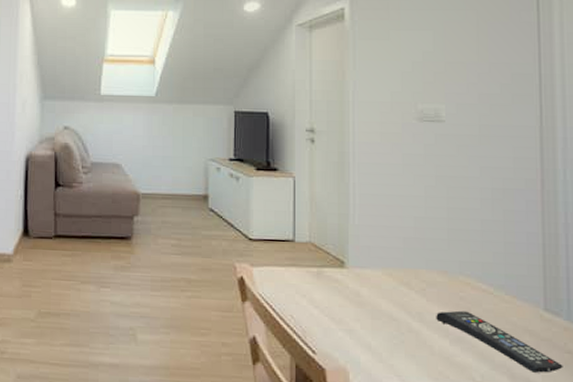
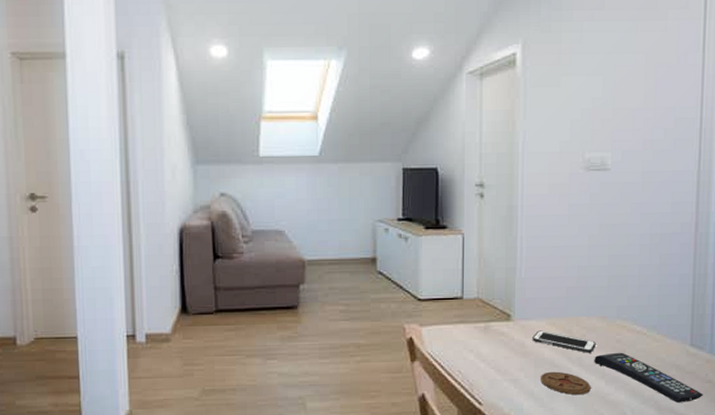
cell phone: none [368,280,437,309] -> present [532,330,596,353]
coaster: none [378,325,434,353] -> present [540,371,591,395]

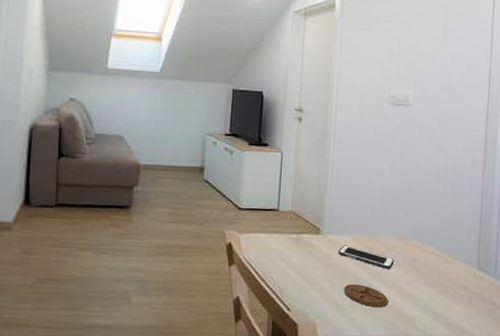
remote control: present [594,352,703,403] -> none [392,270,488,321]

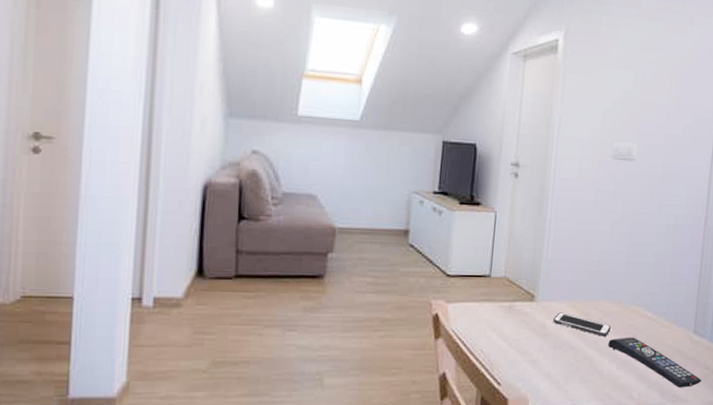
coaster: present [344,284,389,307] -> none [558,353,604,377]
remote control: none [392,270,488,321] -> present [608,337,702,387]

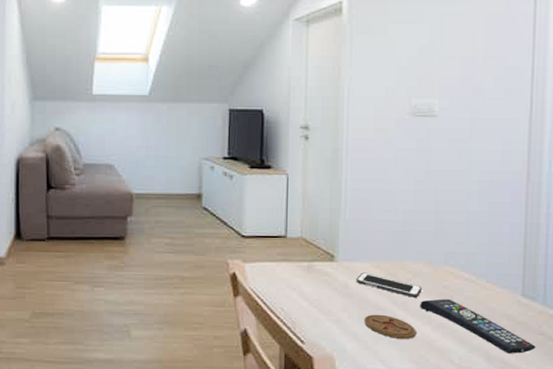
coaster: none [558,353,604,377] -> present [364,314,417,339]

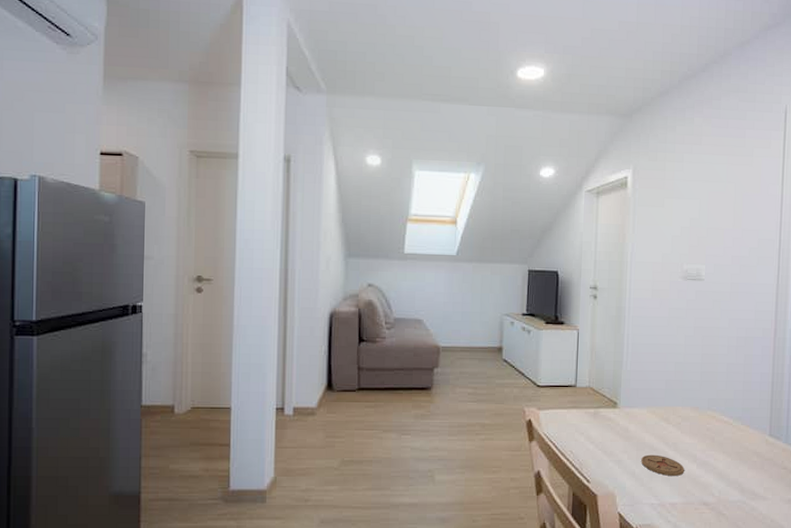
cell phone: present [356,272,422,298] -> none [635,417,689,439]
remote control: present [420,298,536,354] -> none [687,439,780,486]

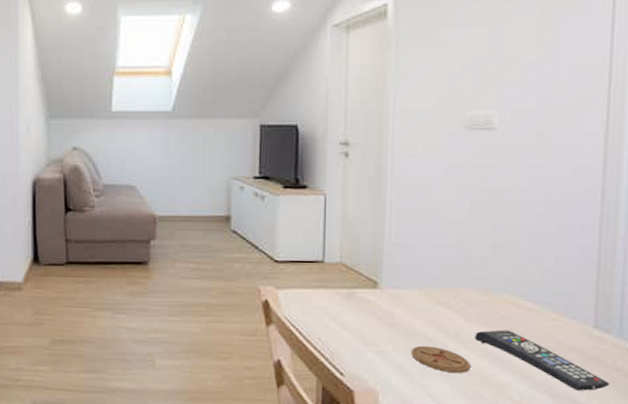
remote control: none [687,439,780,486] -> present [475,329,610,391]

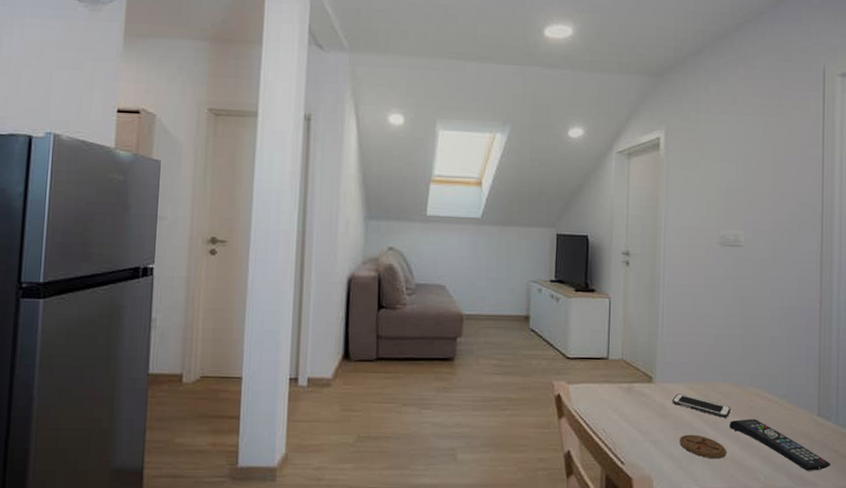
cell phone: none [402,300,477,328] -> present [672,393,731,418]

